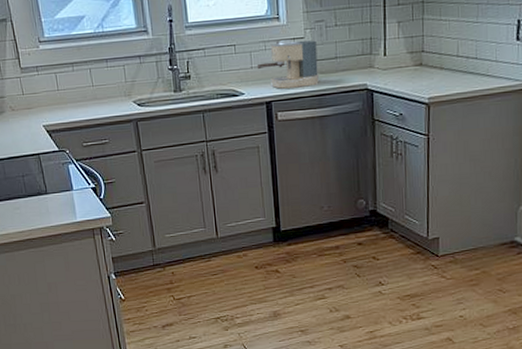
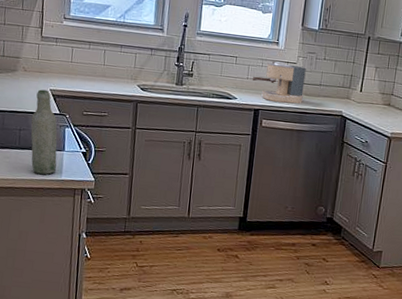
bottle: none [30,127,69,220] -> present [30,89,57,175]

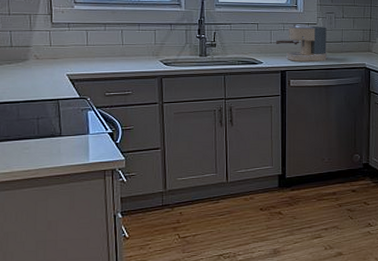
bottle: present [30,89,57,175] -> none [49,76,82,160]

